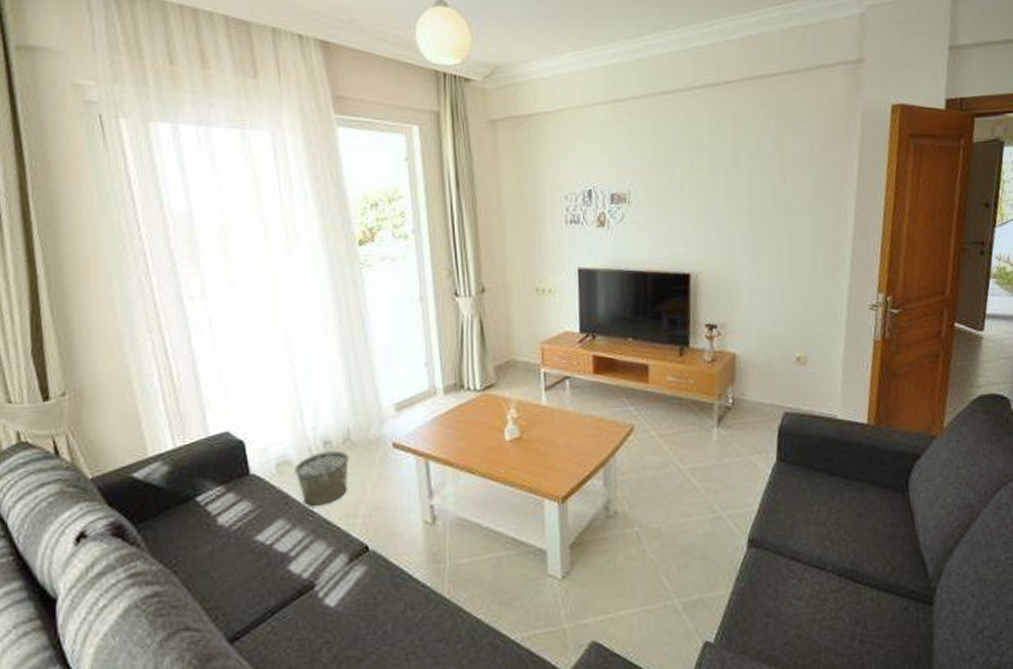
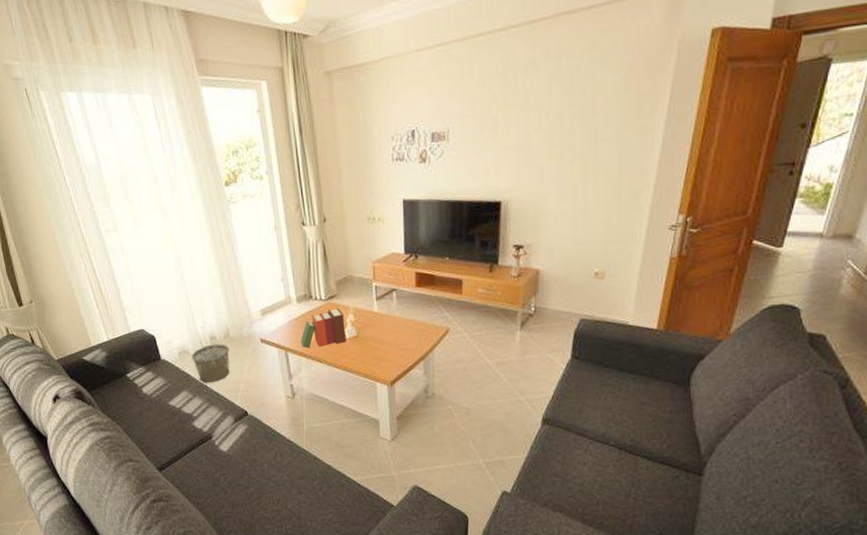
books: none [447,401,506,455] -> present [301,308,346,349]

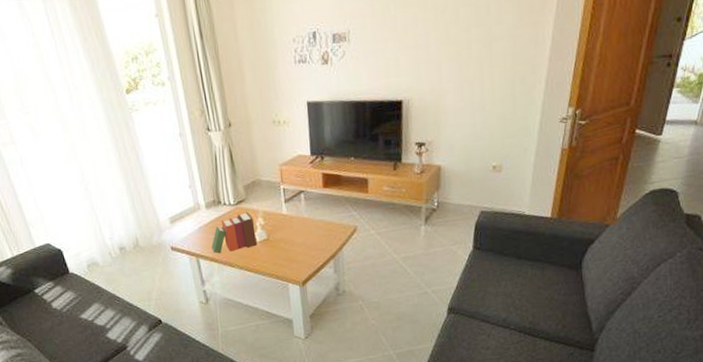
basket: present [191,344,230,382] -> none [101,254,141,294]

